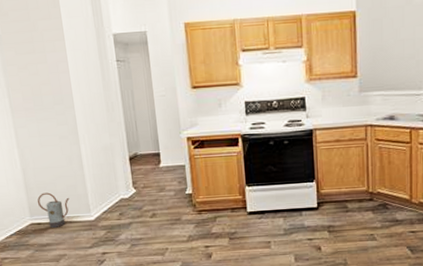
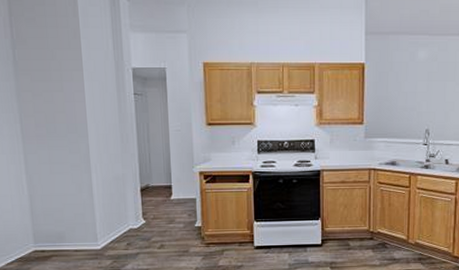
watering can: present [37,192,69,228] -> none [42,220,77,256]

